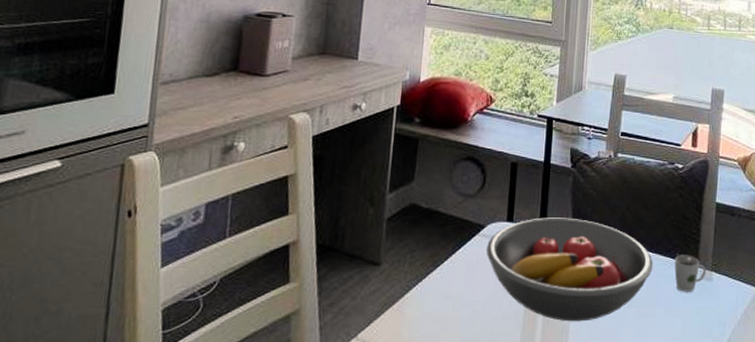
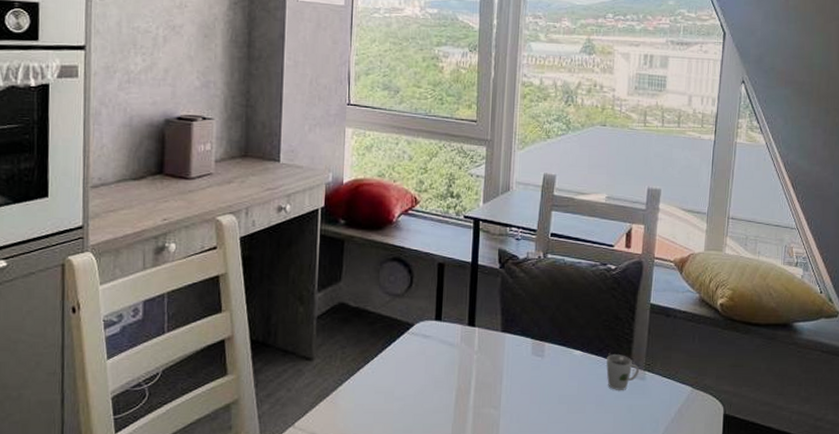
fruit bowl: present [486,217,653,322] -> none [416,317,585,416]

